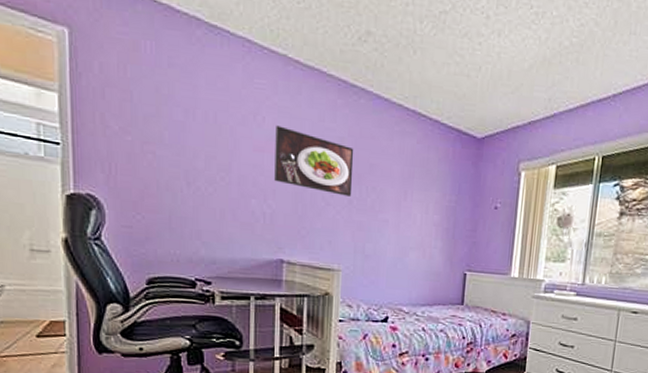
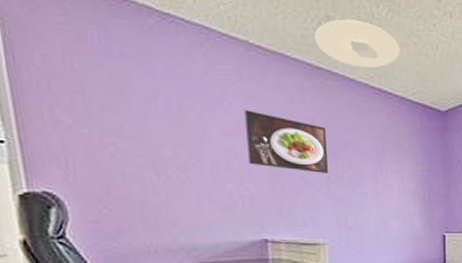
ceiling light: none [353,35,441,88] -> present [314,19,400,68]

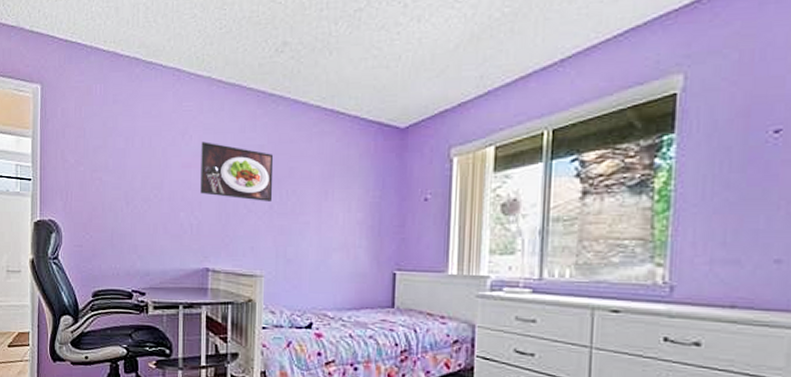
ceiling light: present [314,19,400,68] -> none [270,41,358,89]

